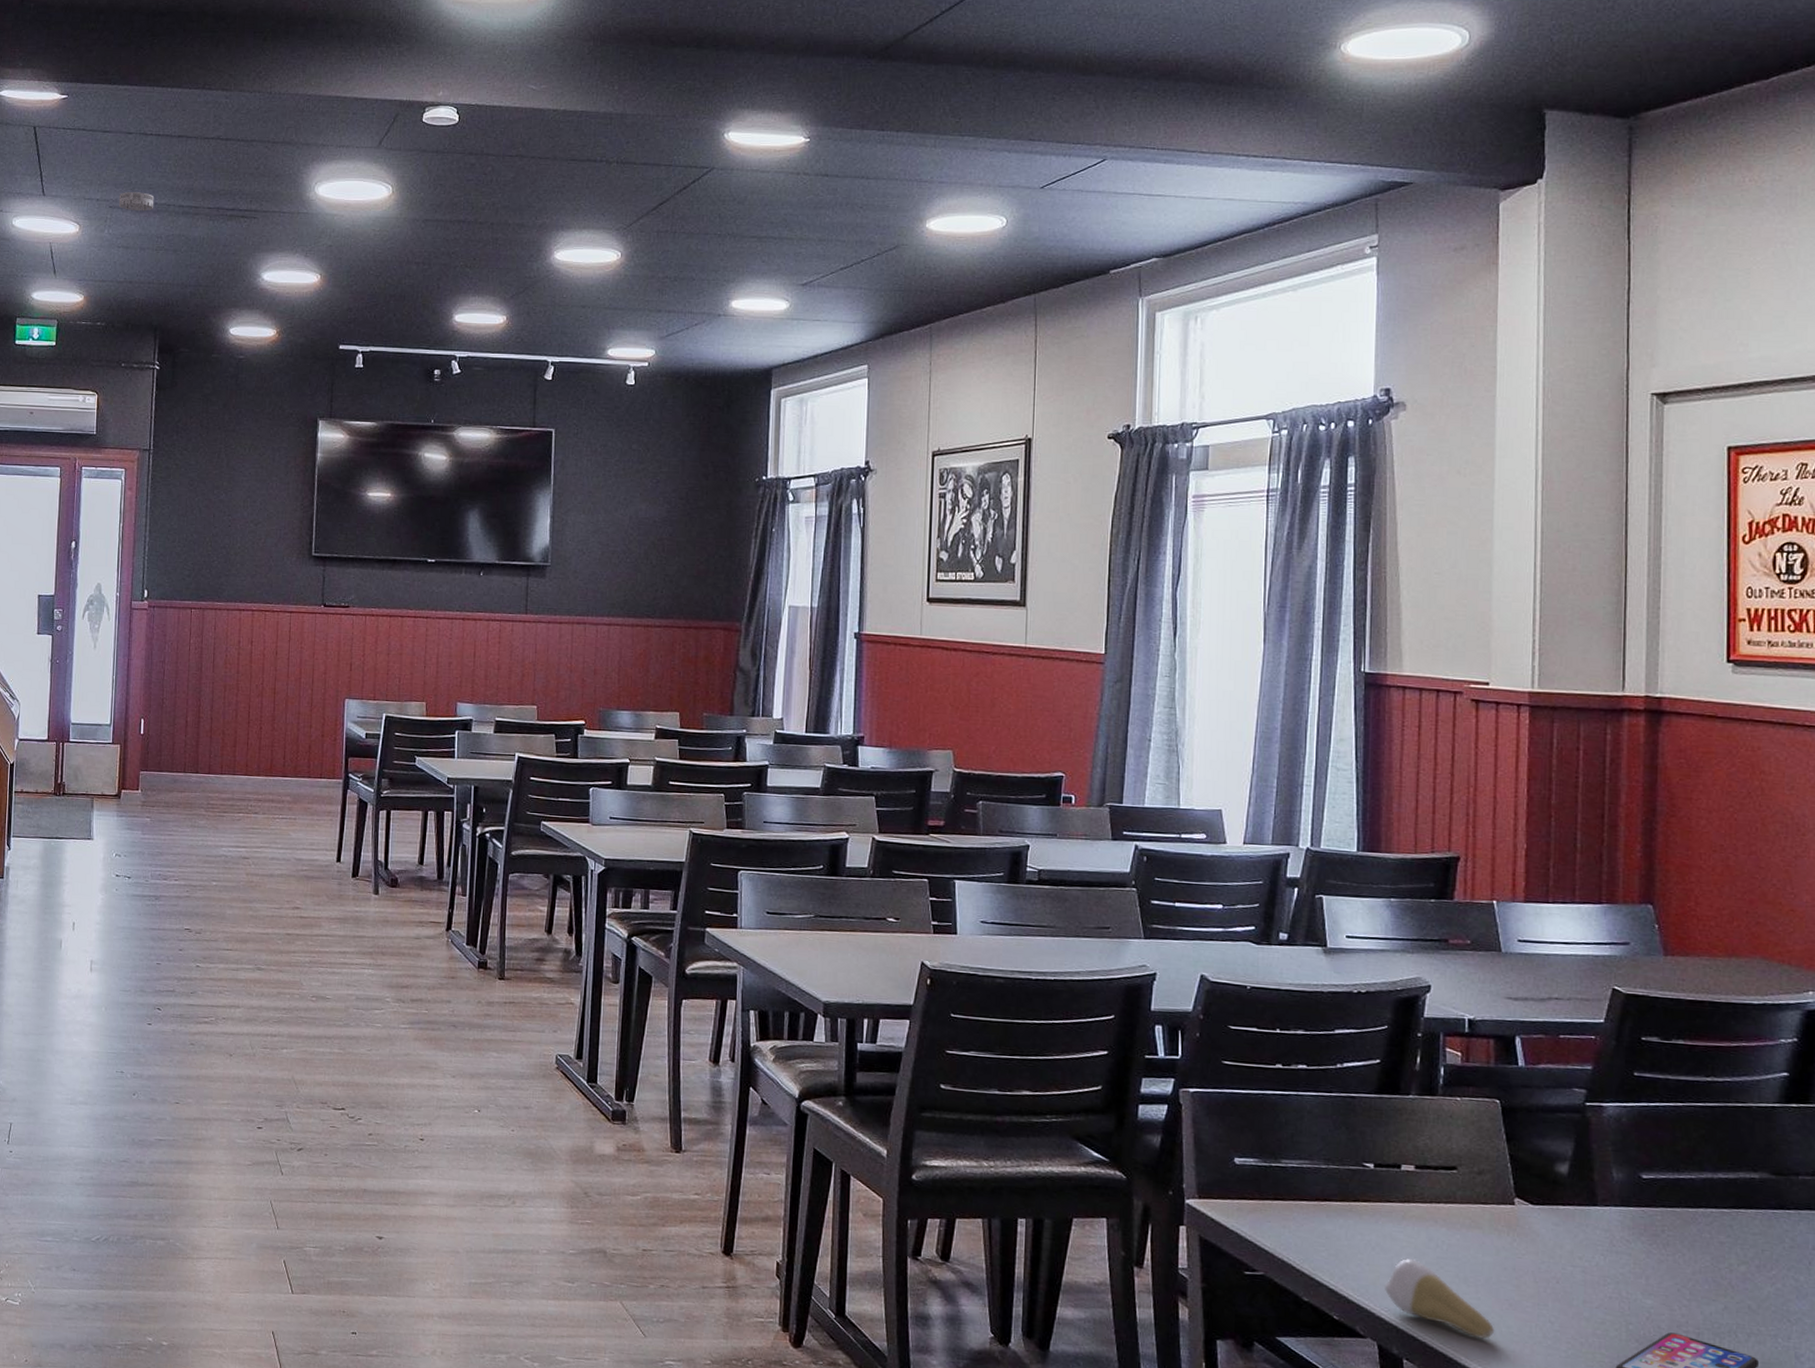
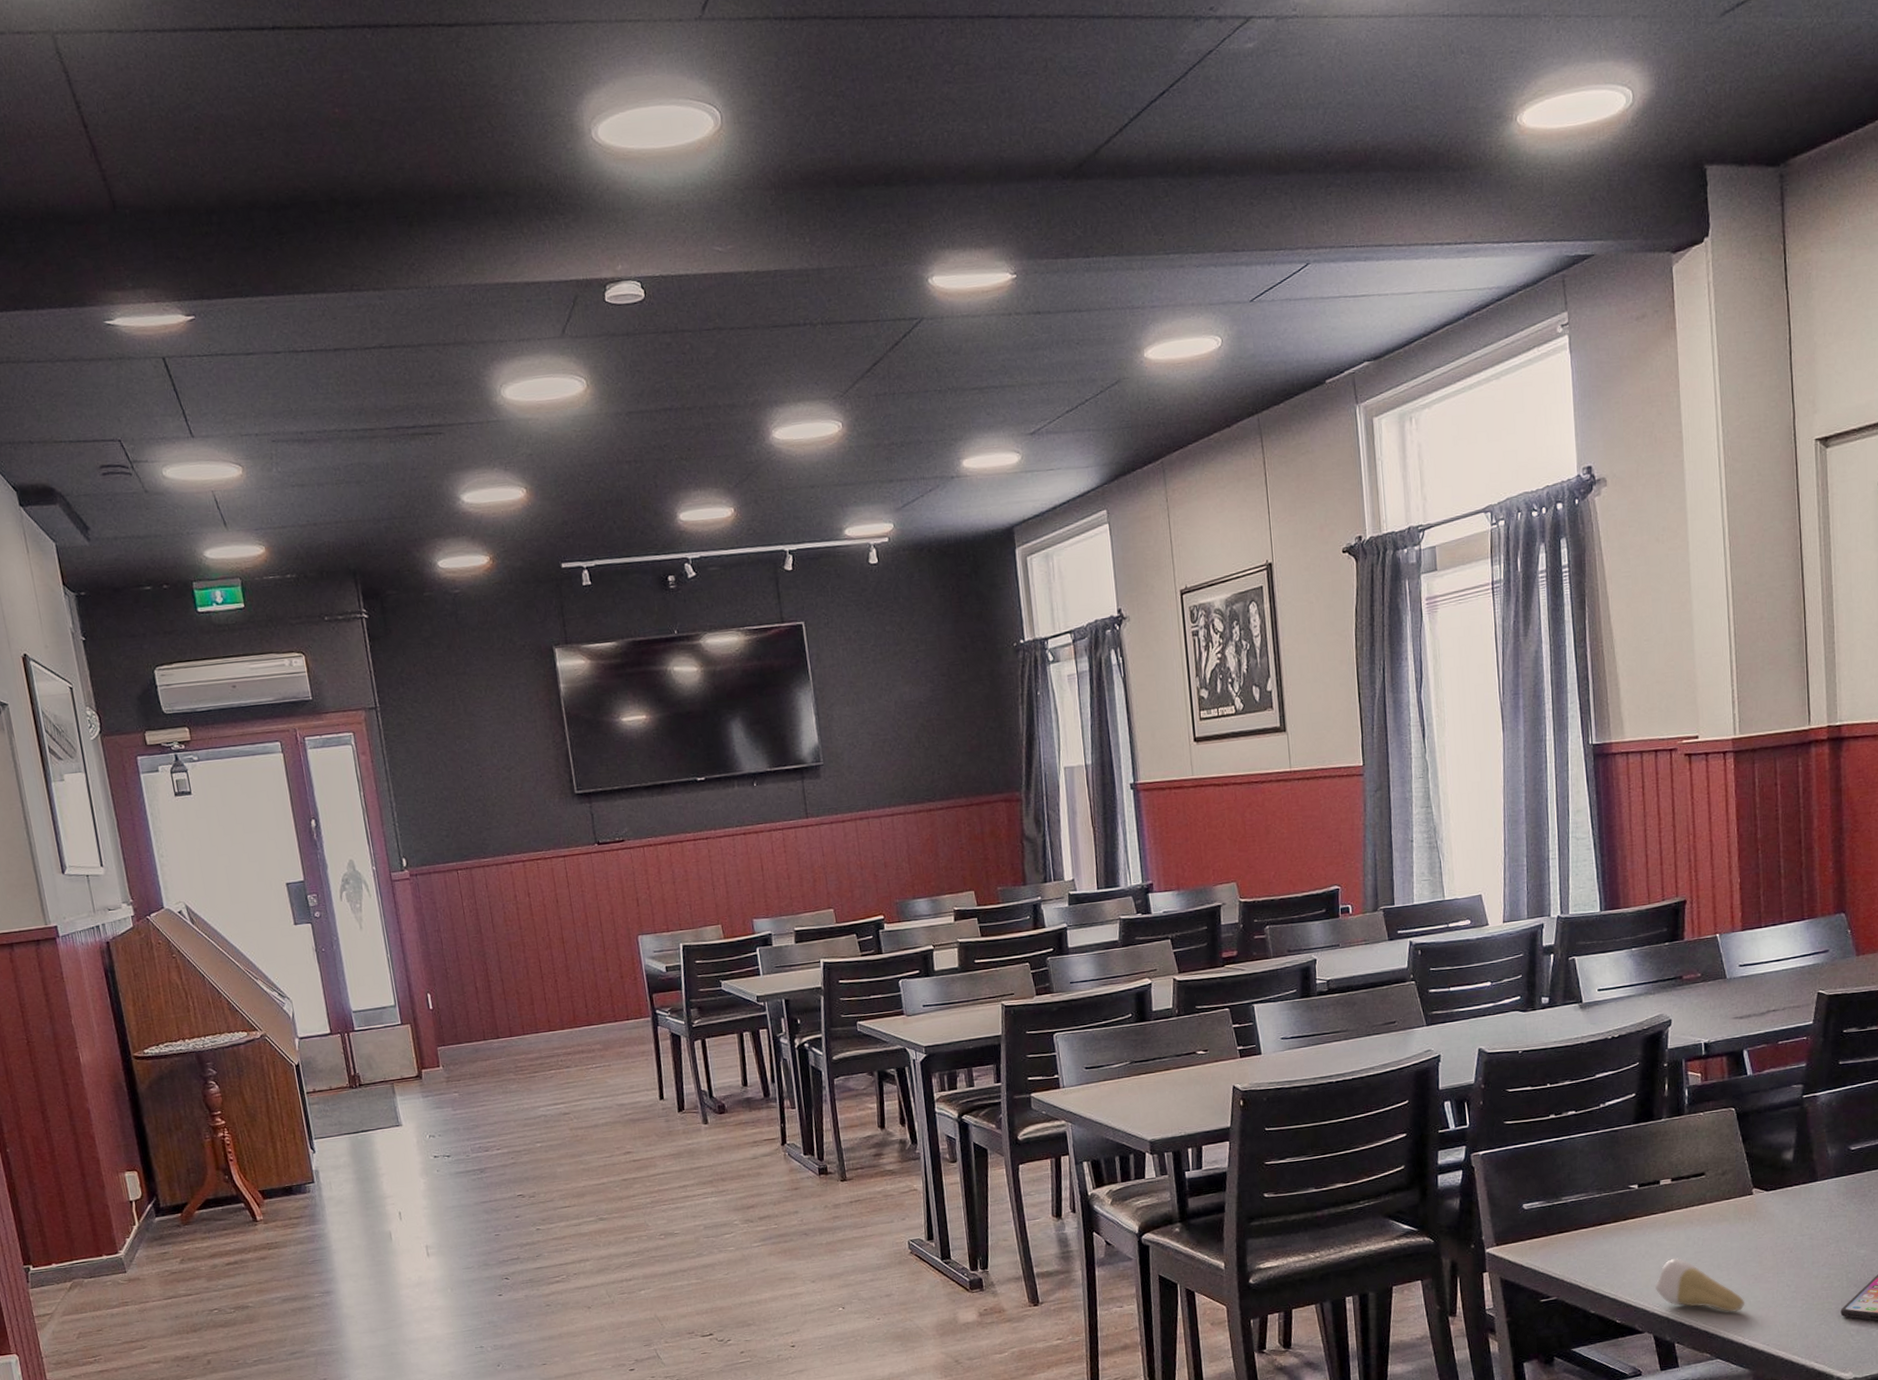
smoke detector: present [118,191,155,211] -> none [280,419,324,443]

